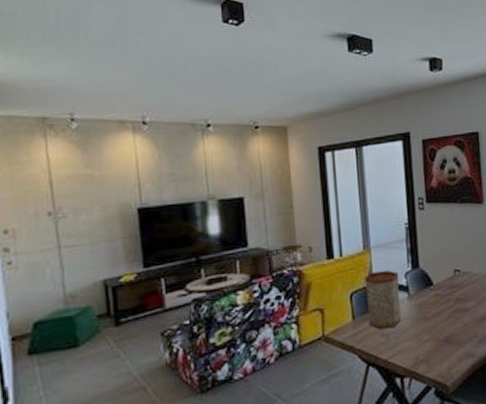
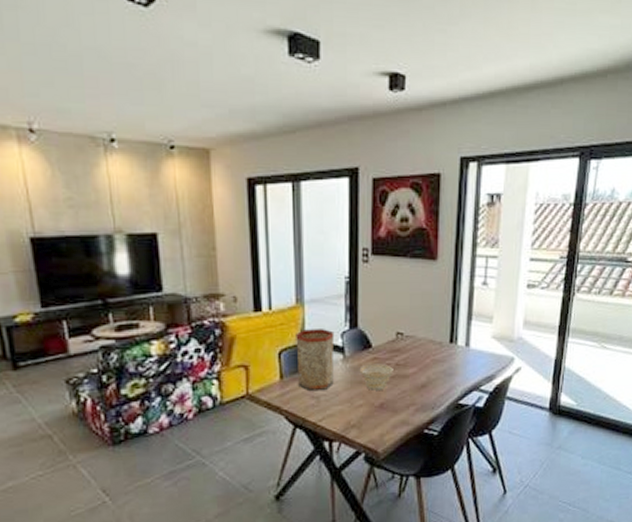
bowl: none [423,299,455,325] -> present [359,363,393,391]

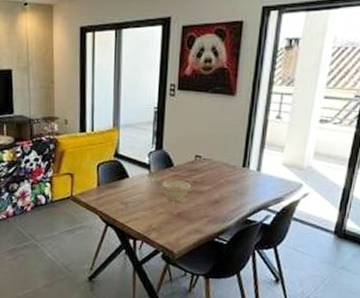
vase: present [296,329,335,392] -> none [111,148,143,199]

